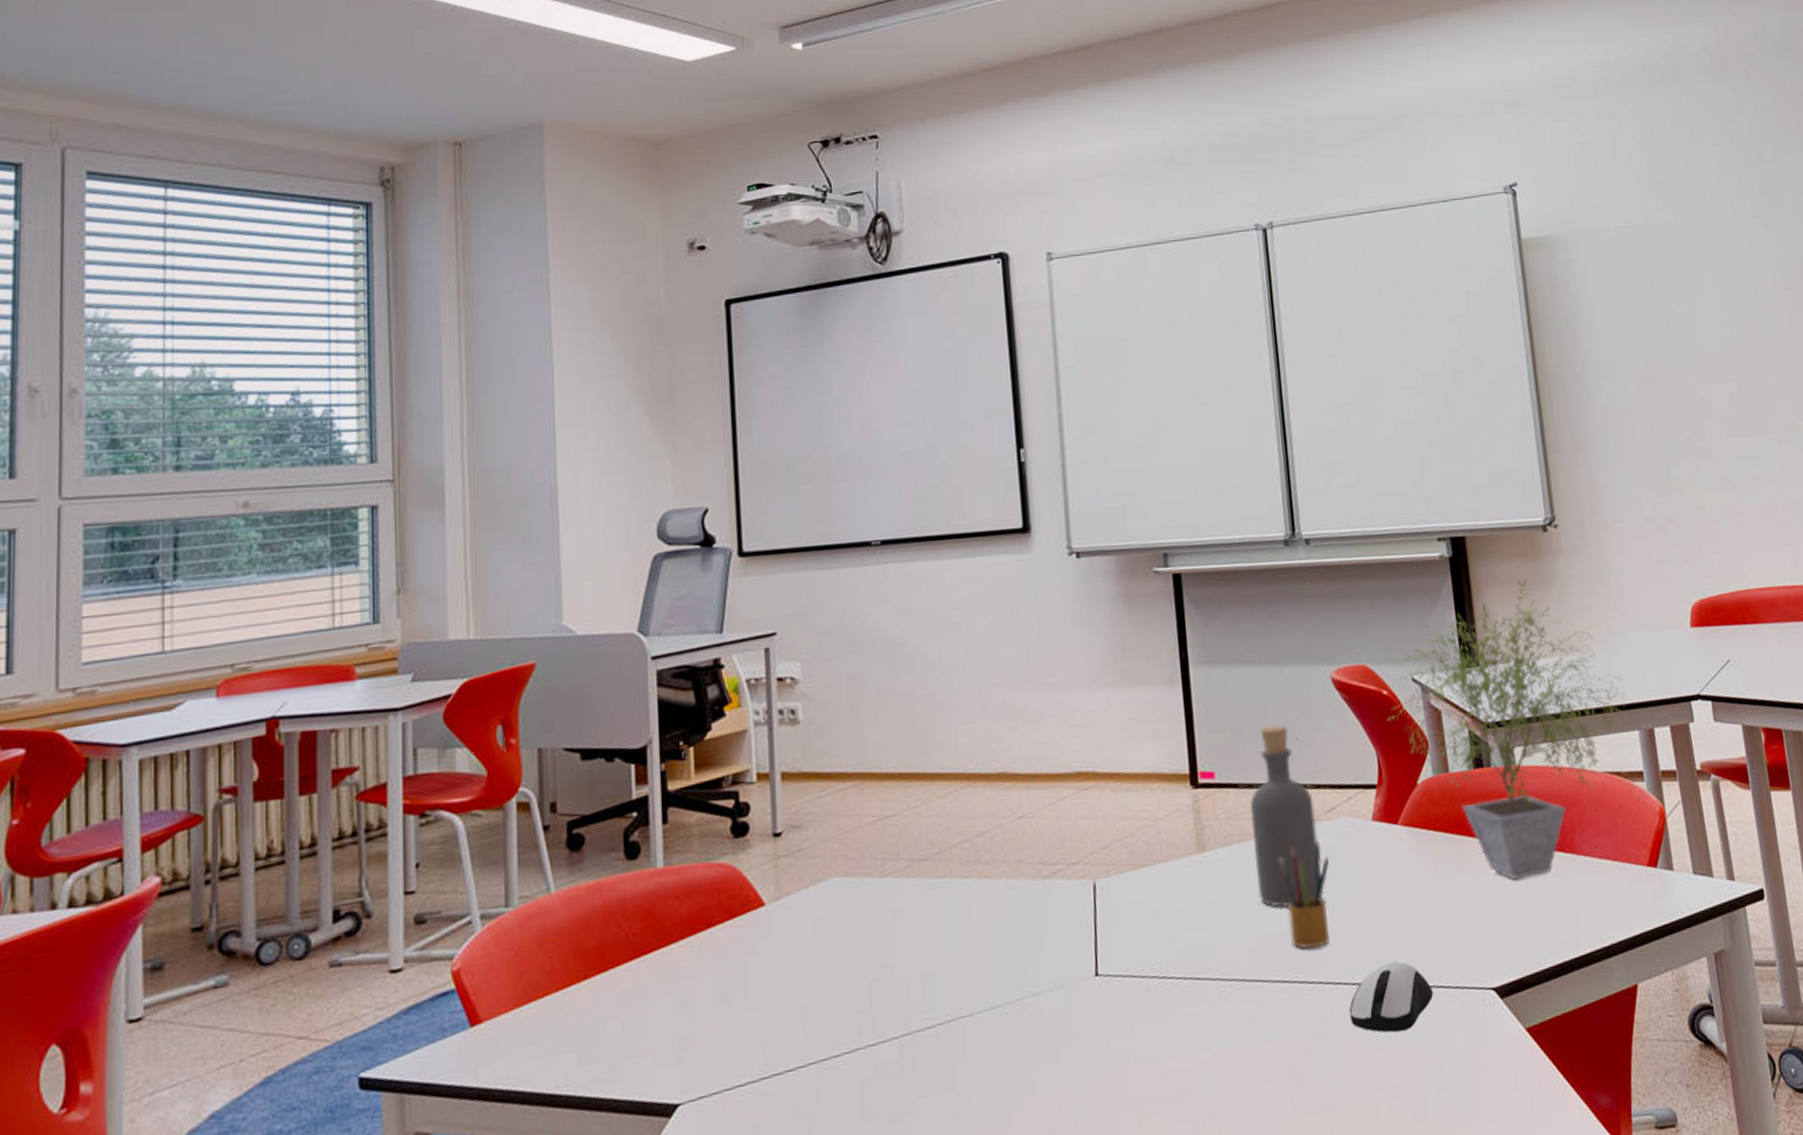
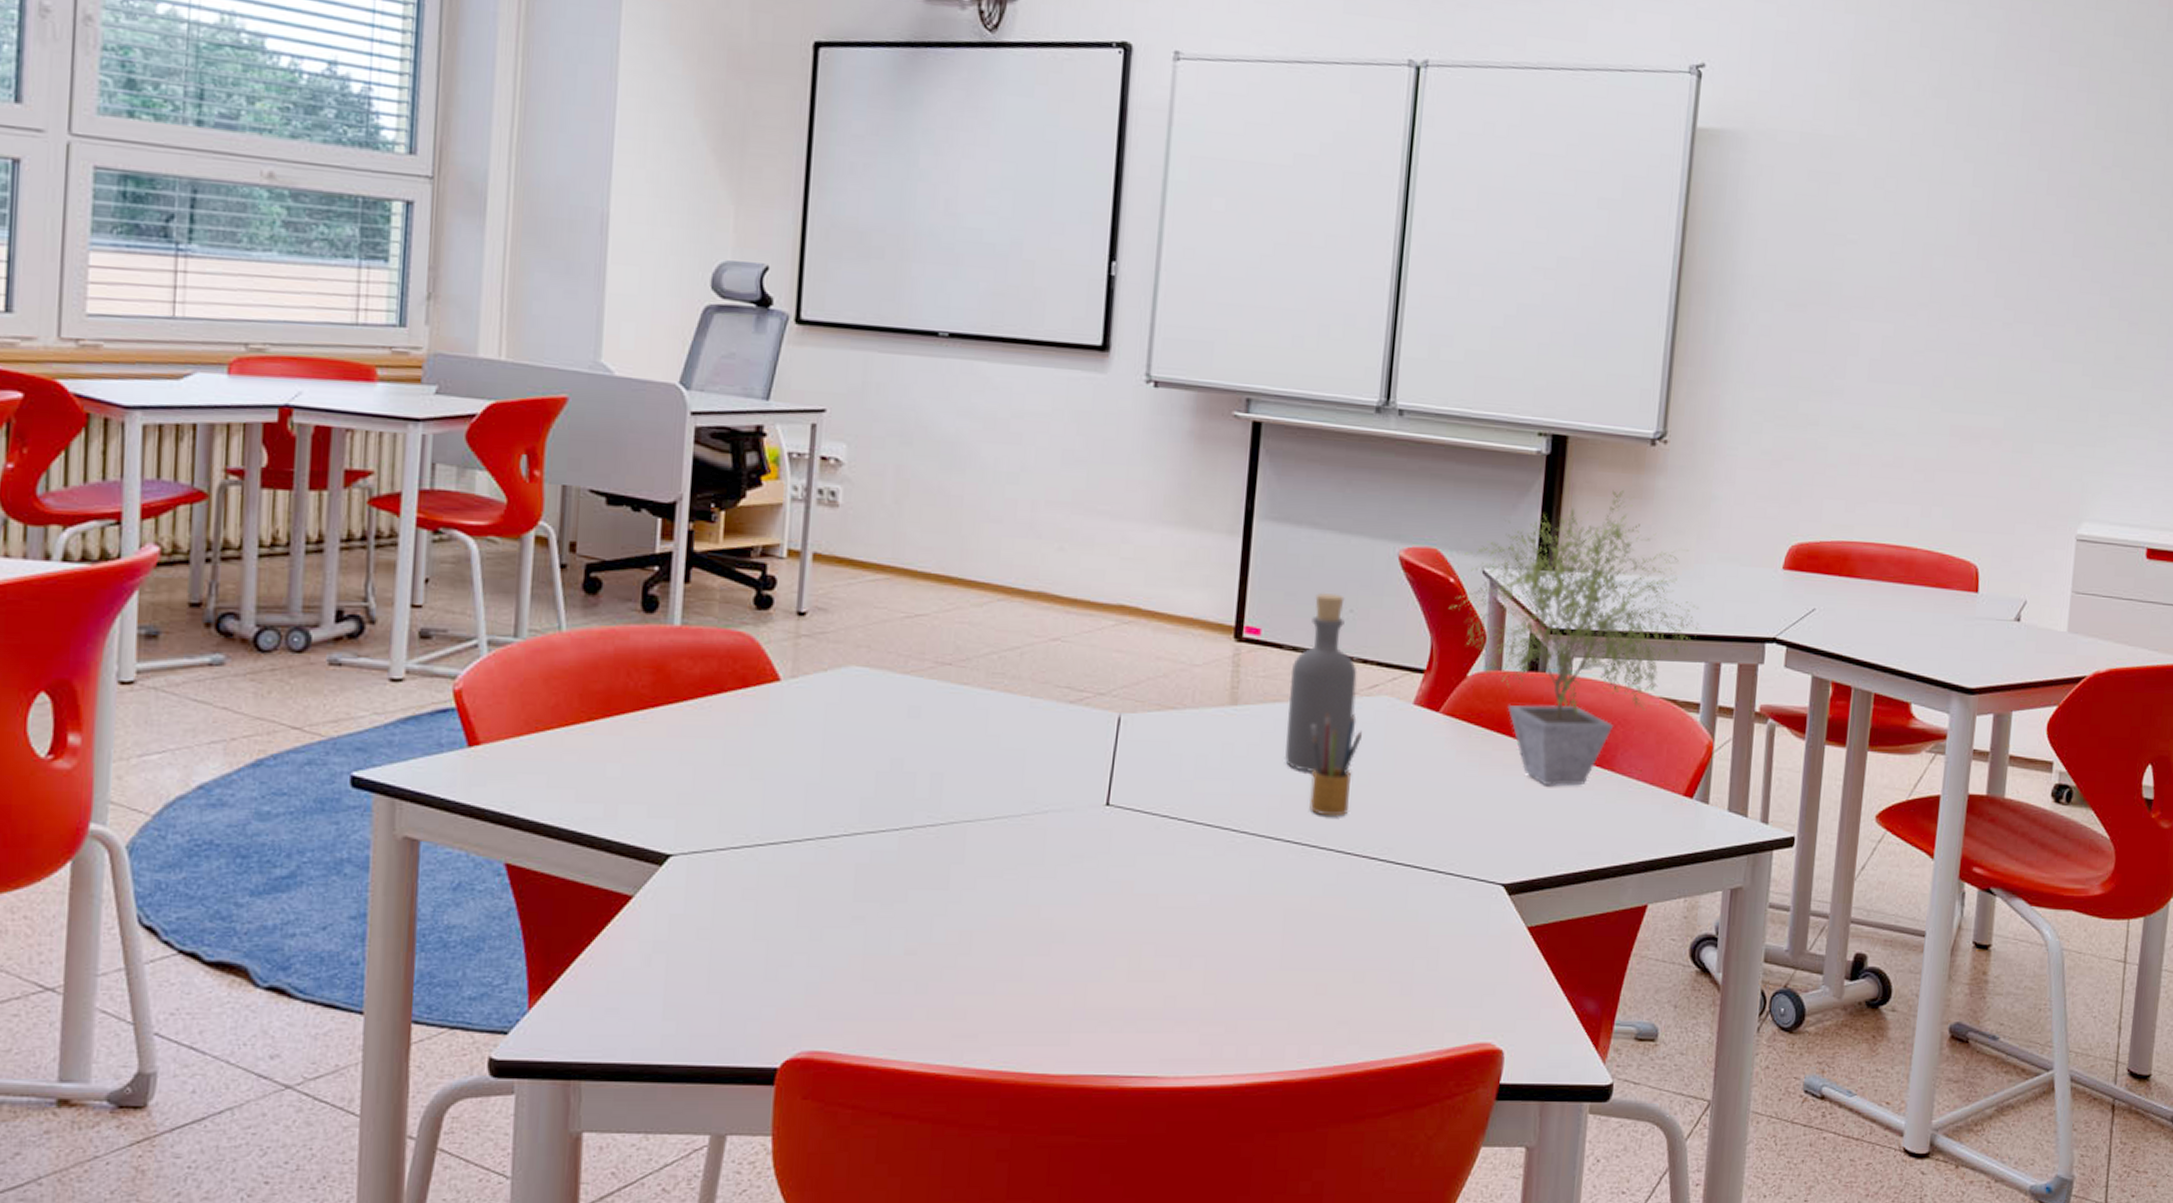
computer mouse: present [1349,961,1434,1033] -> none [1354,841,1443,908]

